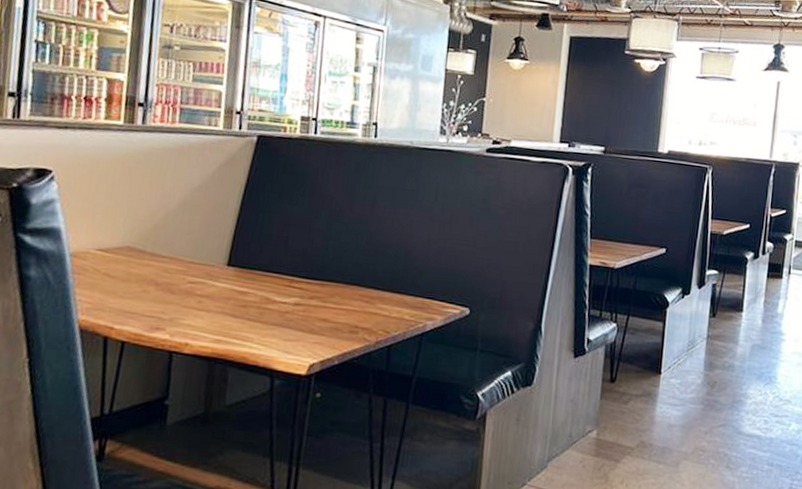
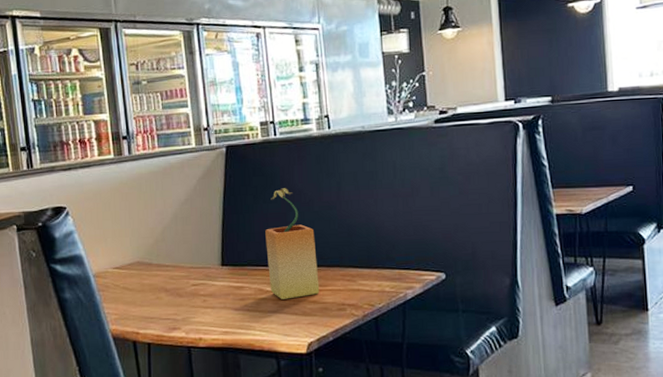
potted plant: none [278,191,340,314] -> present [265,188,320,299]

